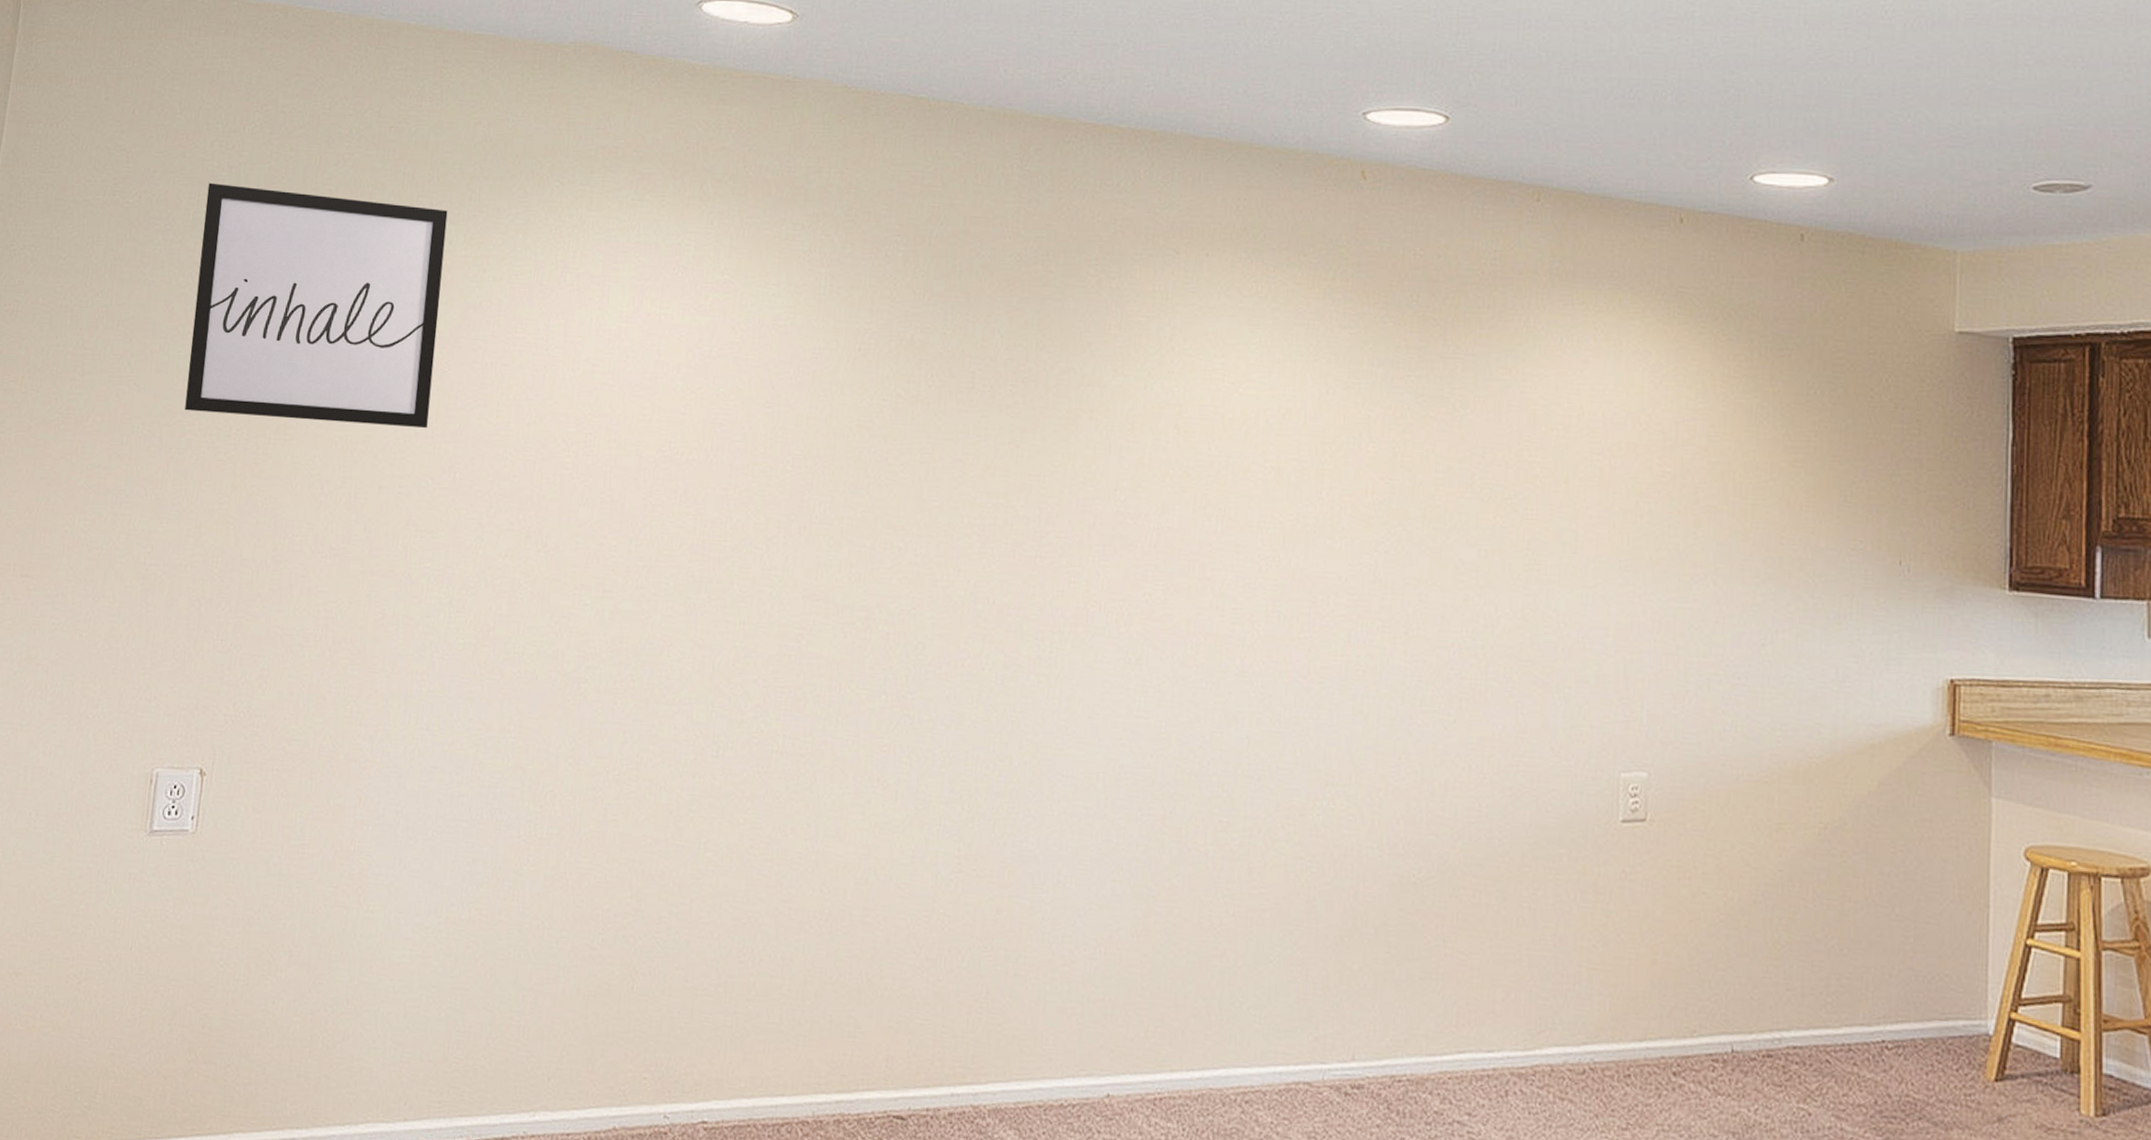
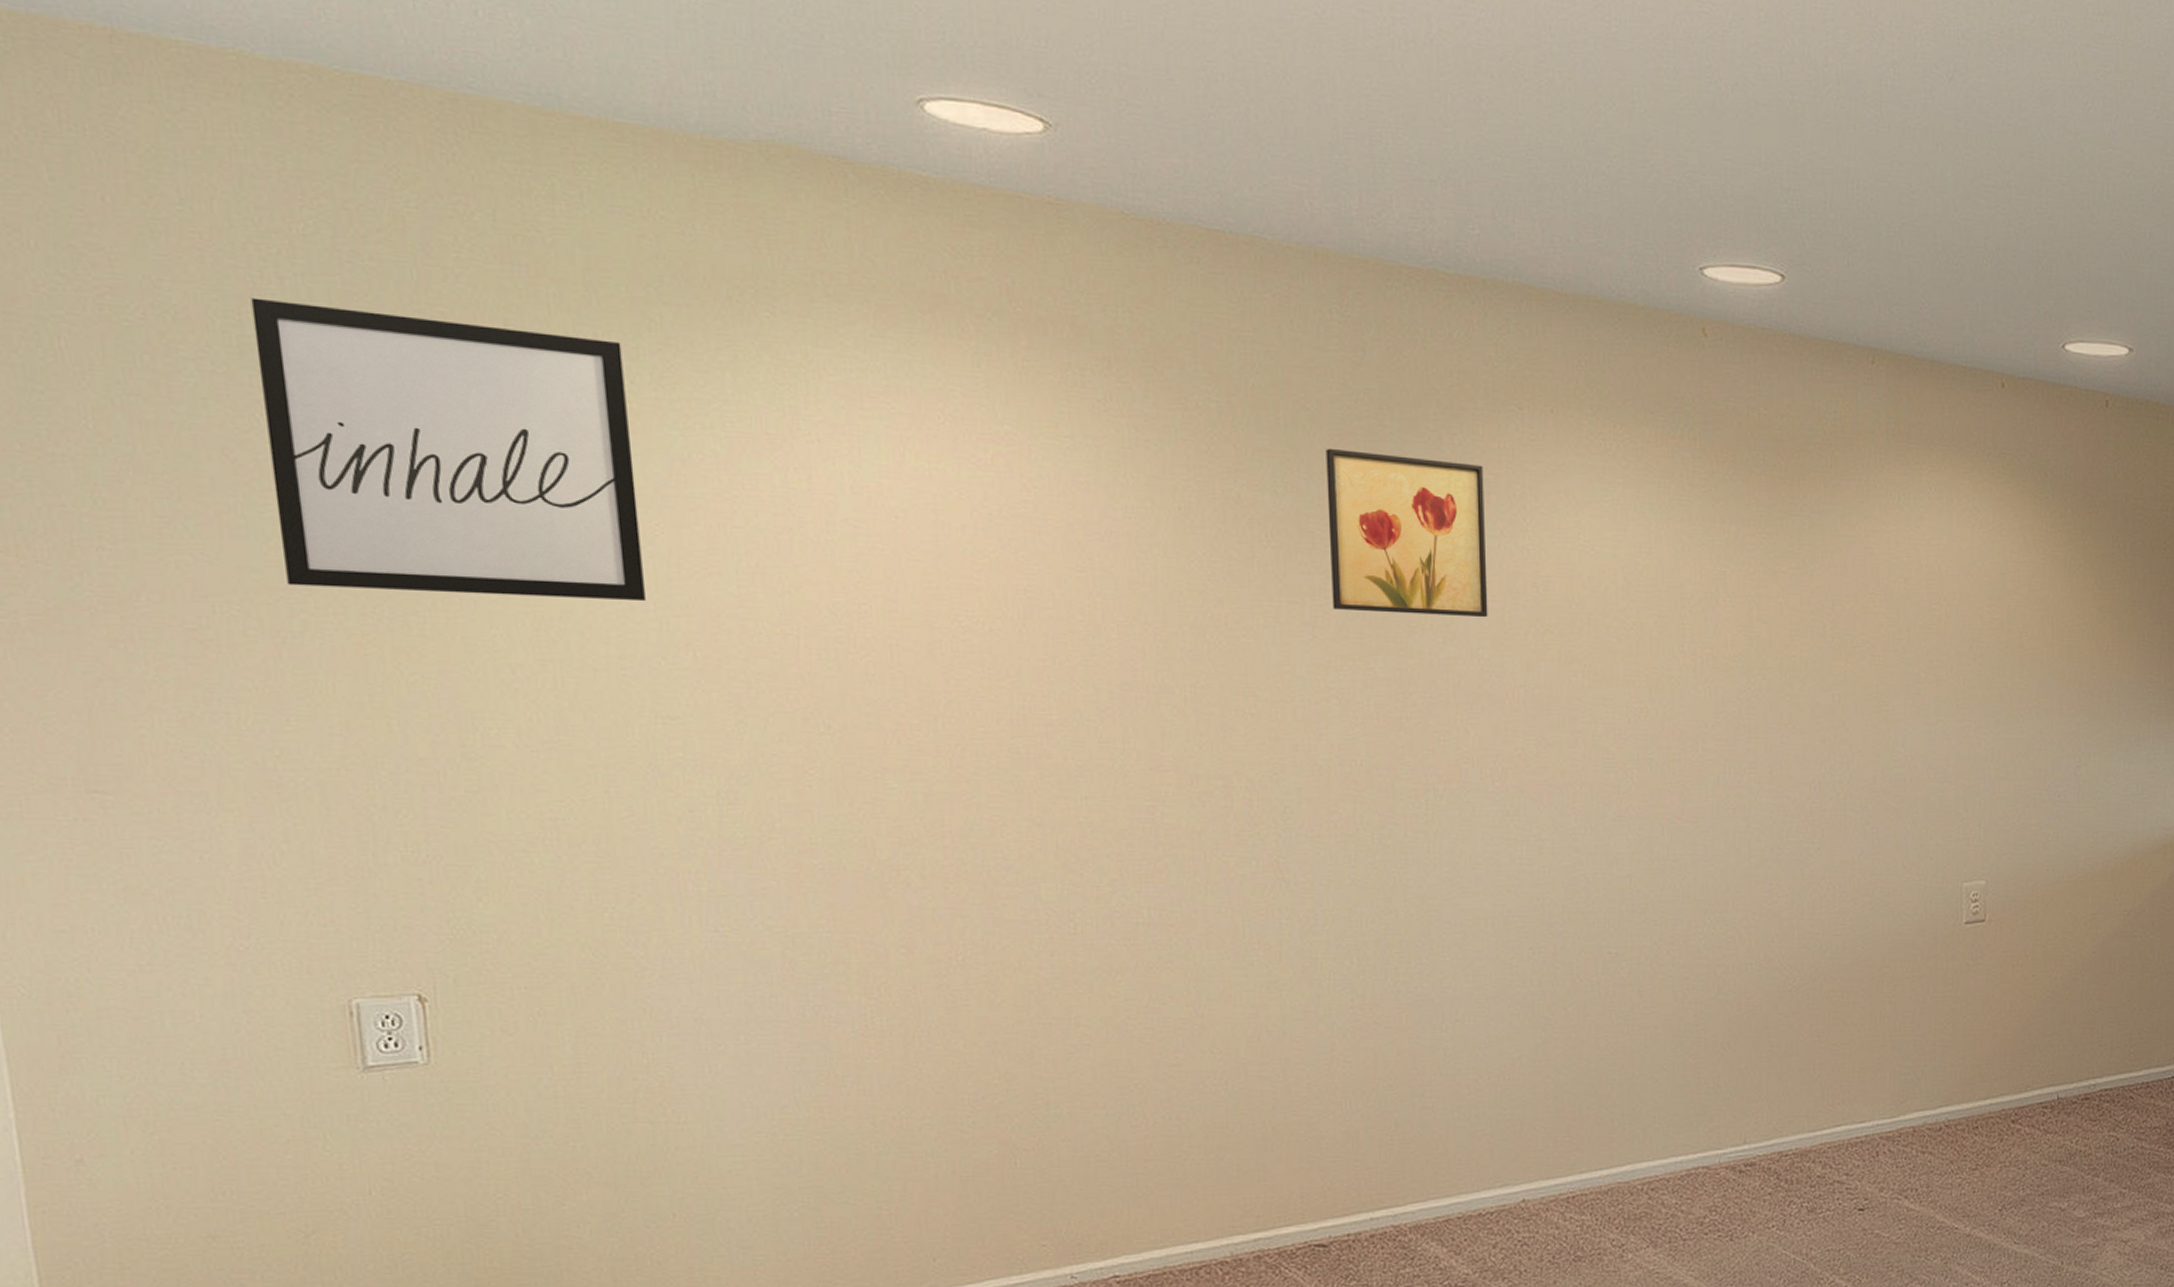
wall art: none [984,292,1137,459] -> present [1326,448,1488,618]

